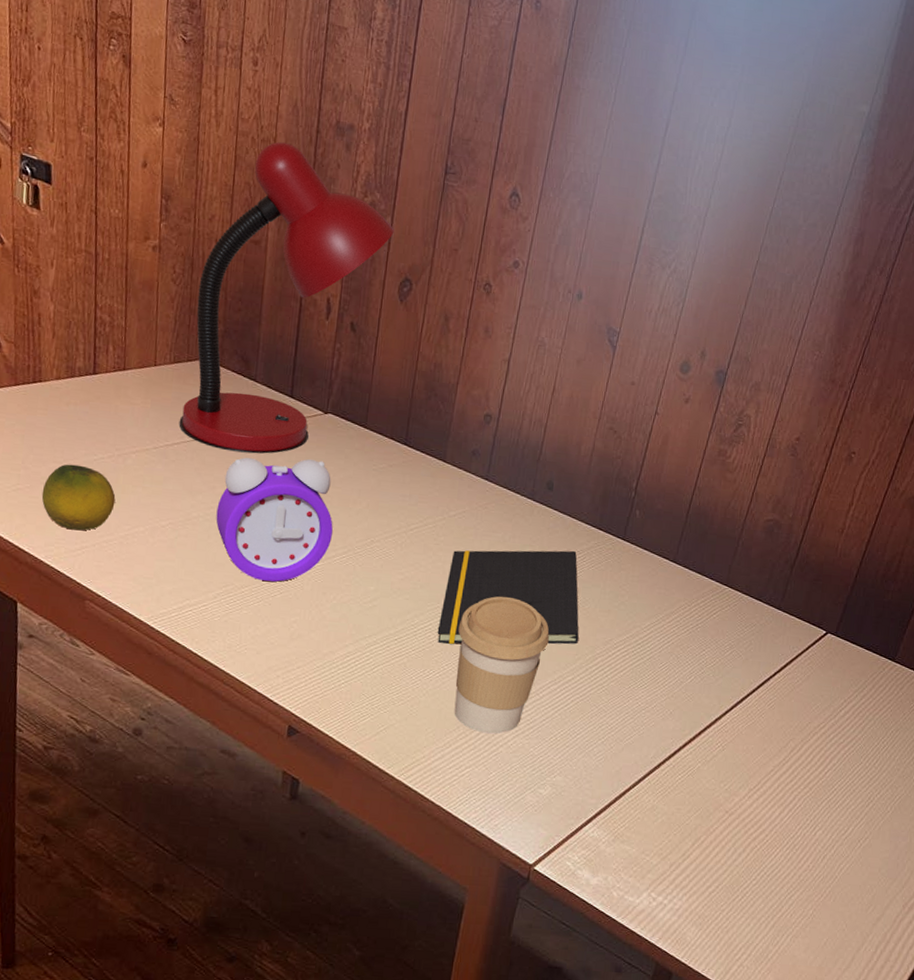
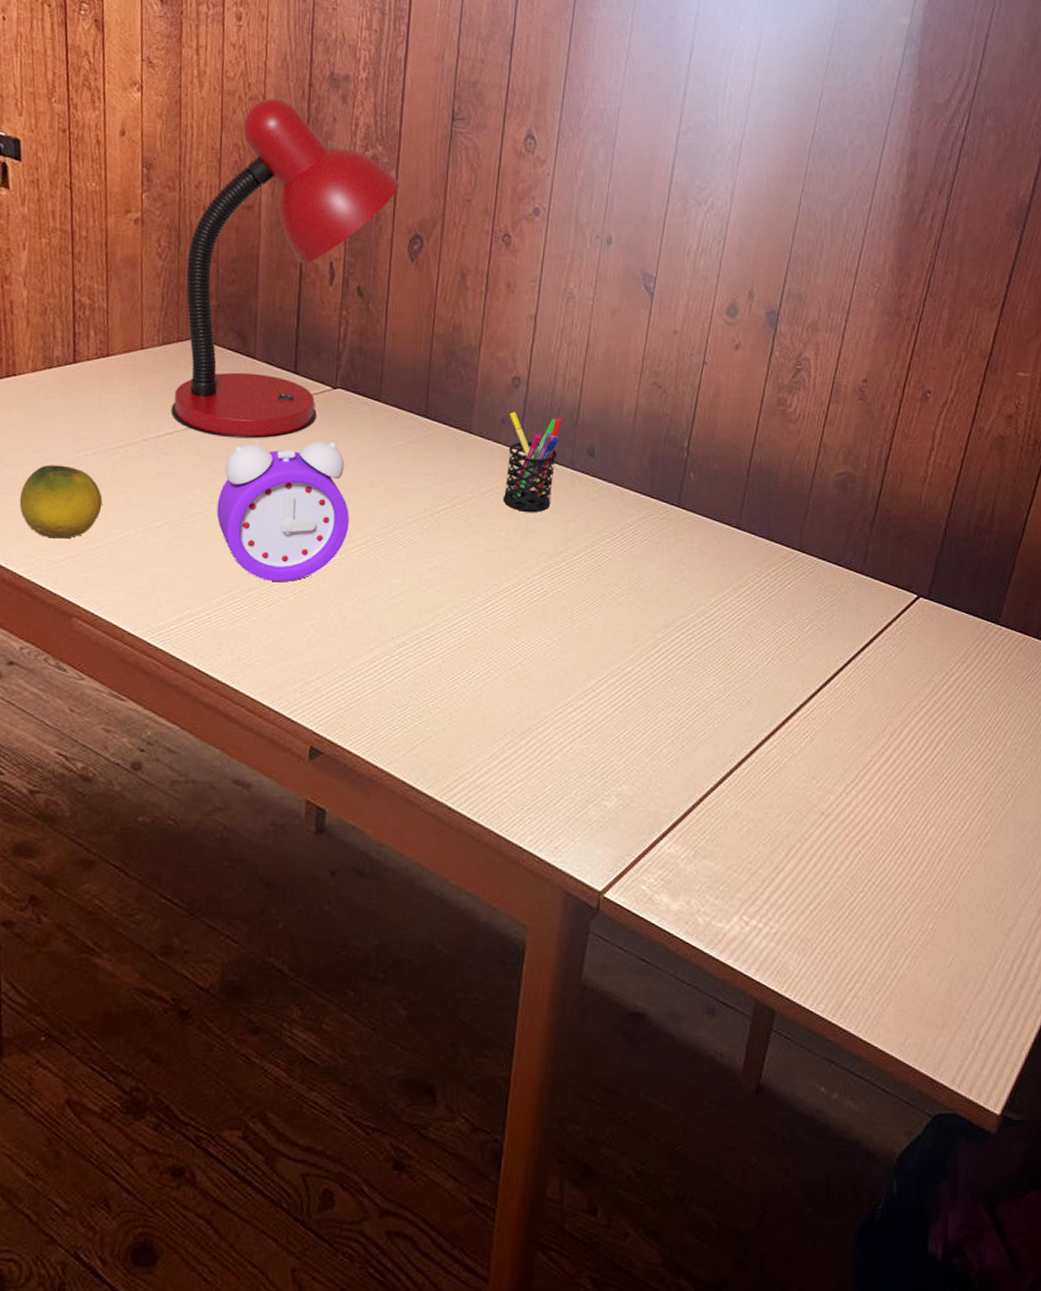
notepad: present [437,550,579,645] -> none [474,523,636,639]
coffee cup: present [454,596,550,734] -> none [498,580,602,740]
pen holder: none [469,445,527,536] -> present [503,411,563,512]

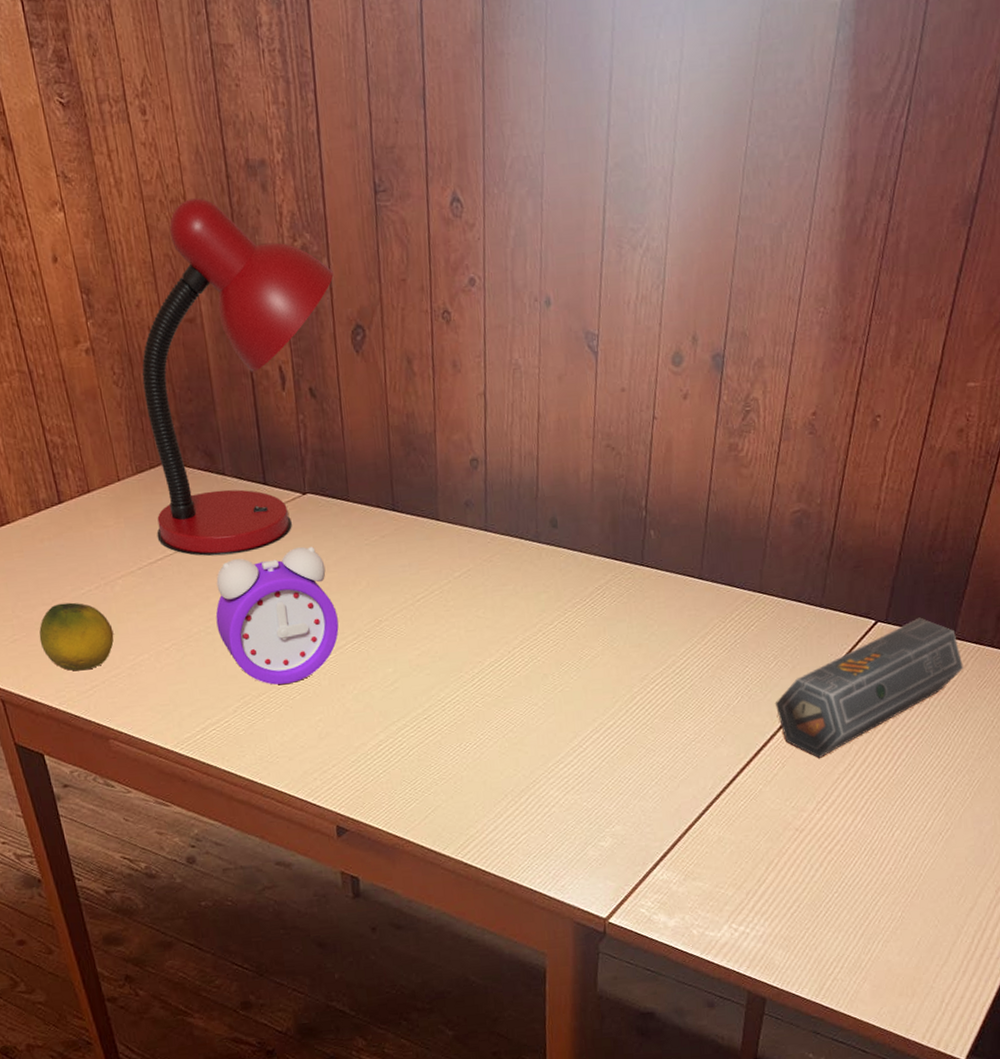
pen holder: present [503,411,563,512] -> none [472,493,523,590]
speaker: none [807,598,1007,736] -> present [775,617,963,758]

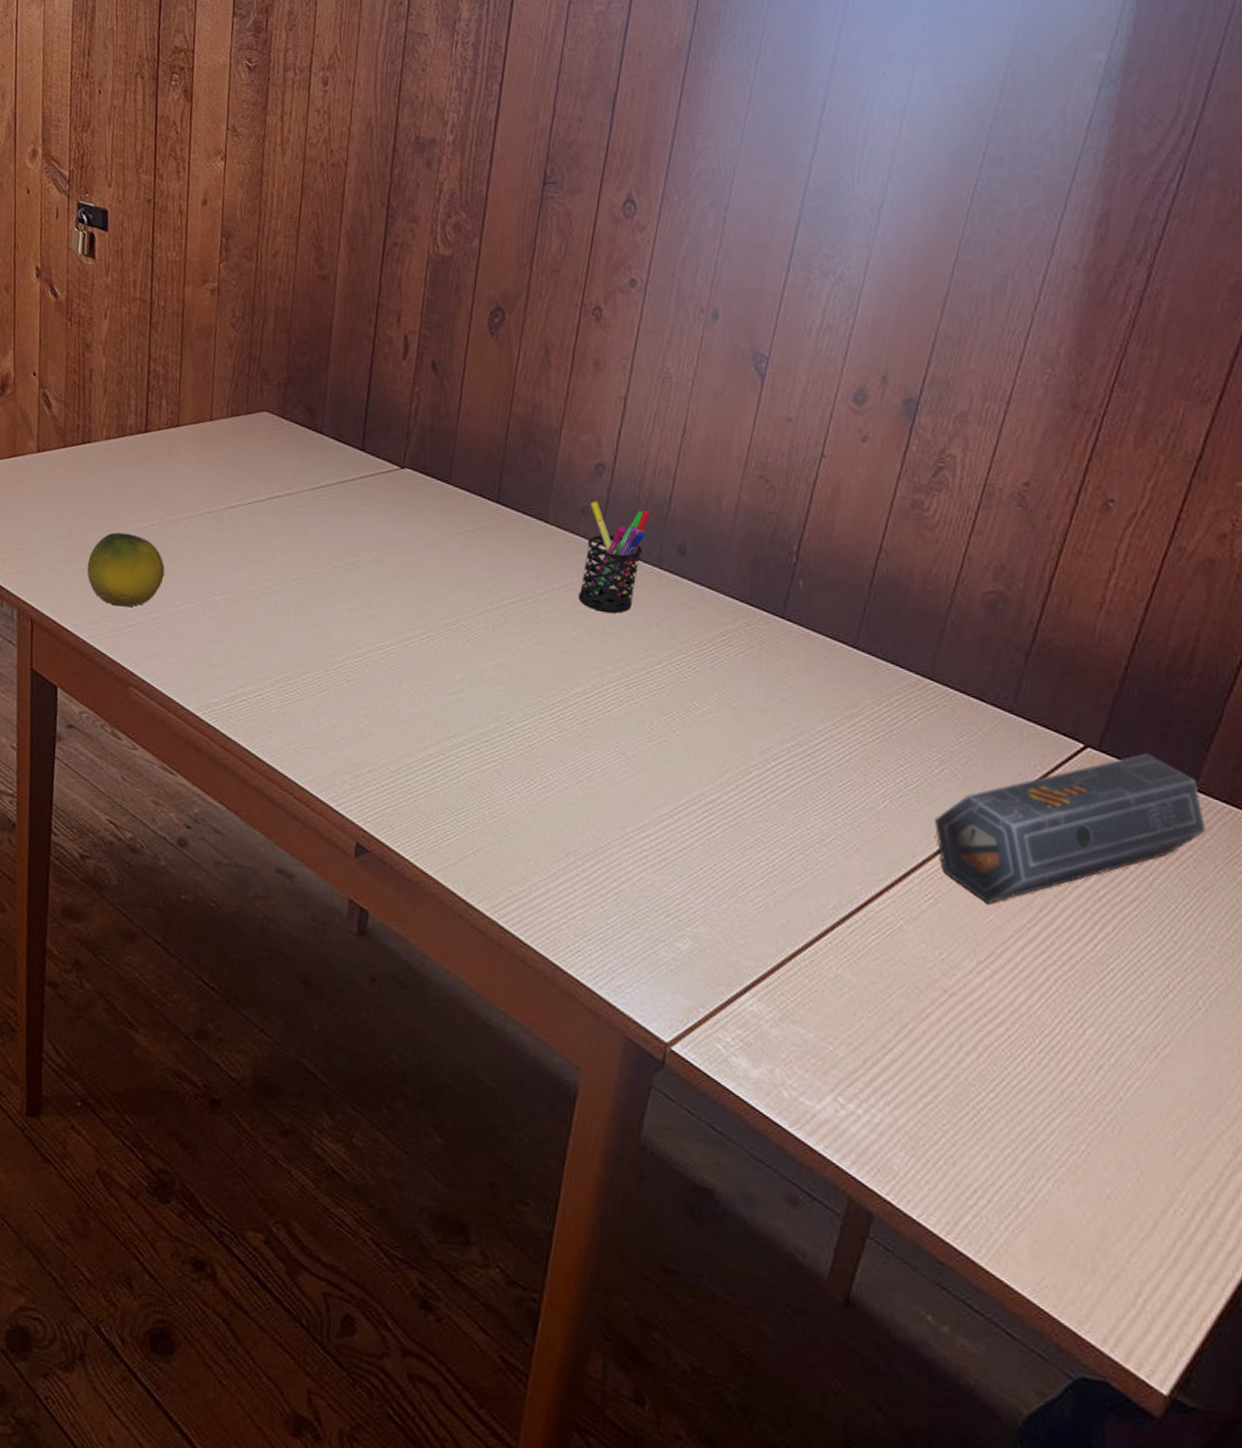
desk lamp: present [141,198,334,557] -> none [235,165,483,518]
alarm clock: present [215,546,339,685] -> none [274,521,411,668]
pen holder: none [472,493,523,590] -> present [578,501,651,613]

